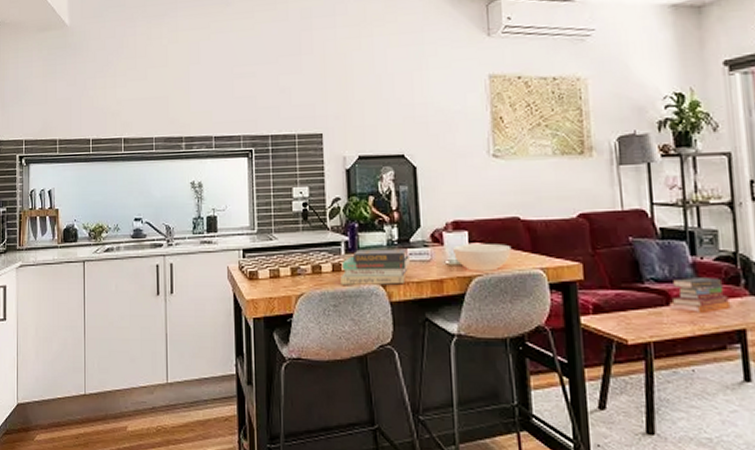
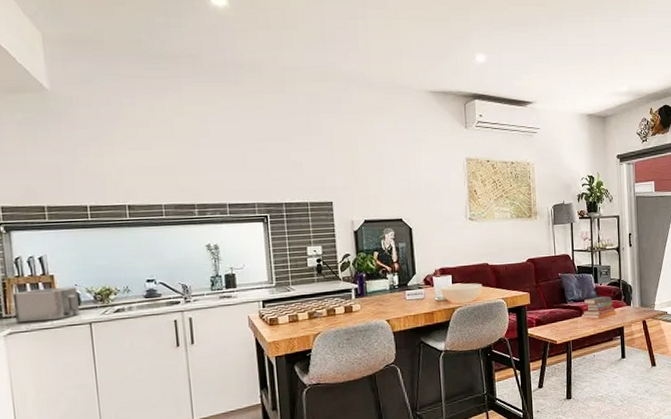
toaster: none [25,222,76,257] -> present [12,287,80,323]
books: present [340,249,411,285] -> none [352,291,409,323]

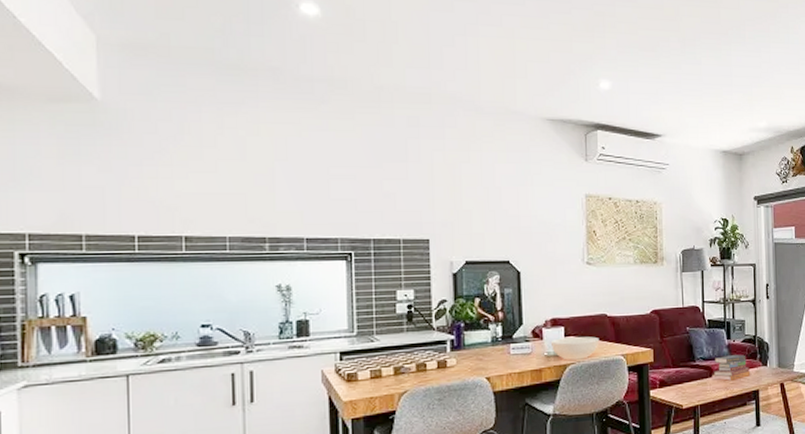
toaster: present [12,287,80,323] -> none [32,332,115,374]

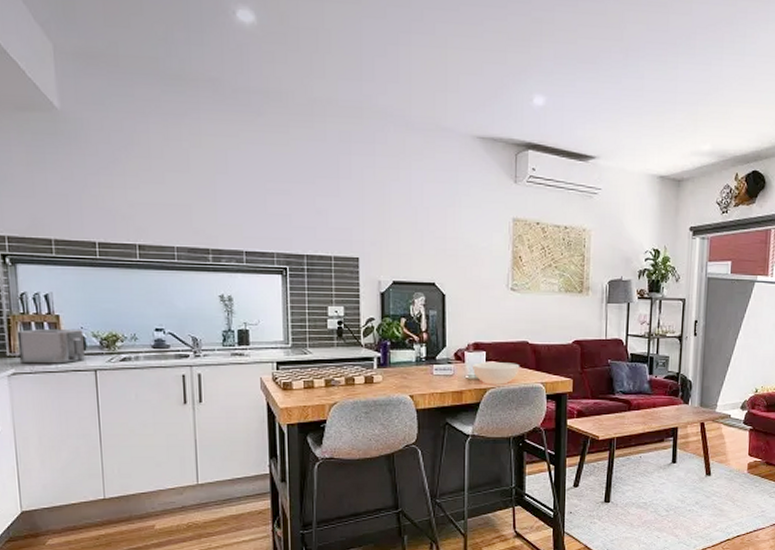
toaster: none [32,332,115,374] -> present [17,329,85,365]
books: present [712,354,751,382] -> none [630,391,671,417]

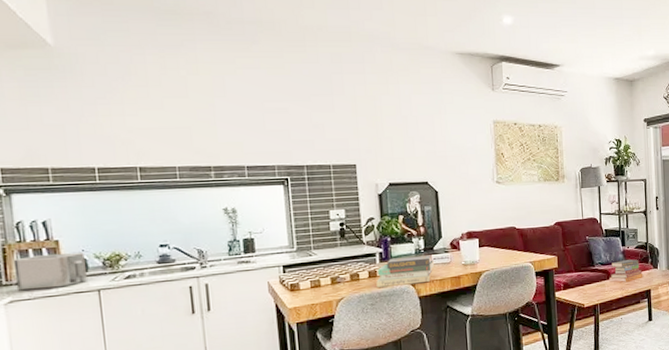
books: none [372,364,436,395] -> present [376,255,435,287]
bowl: present [471,362,520,385] -> none [466,246,510,268]
books: none [630,391,671,417] -> present [609,259,643,283]

